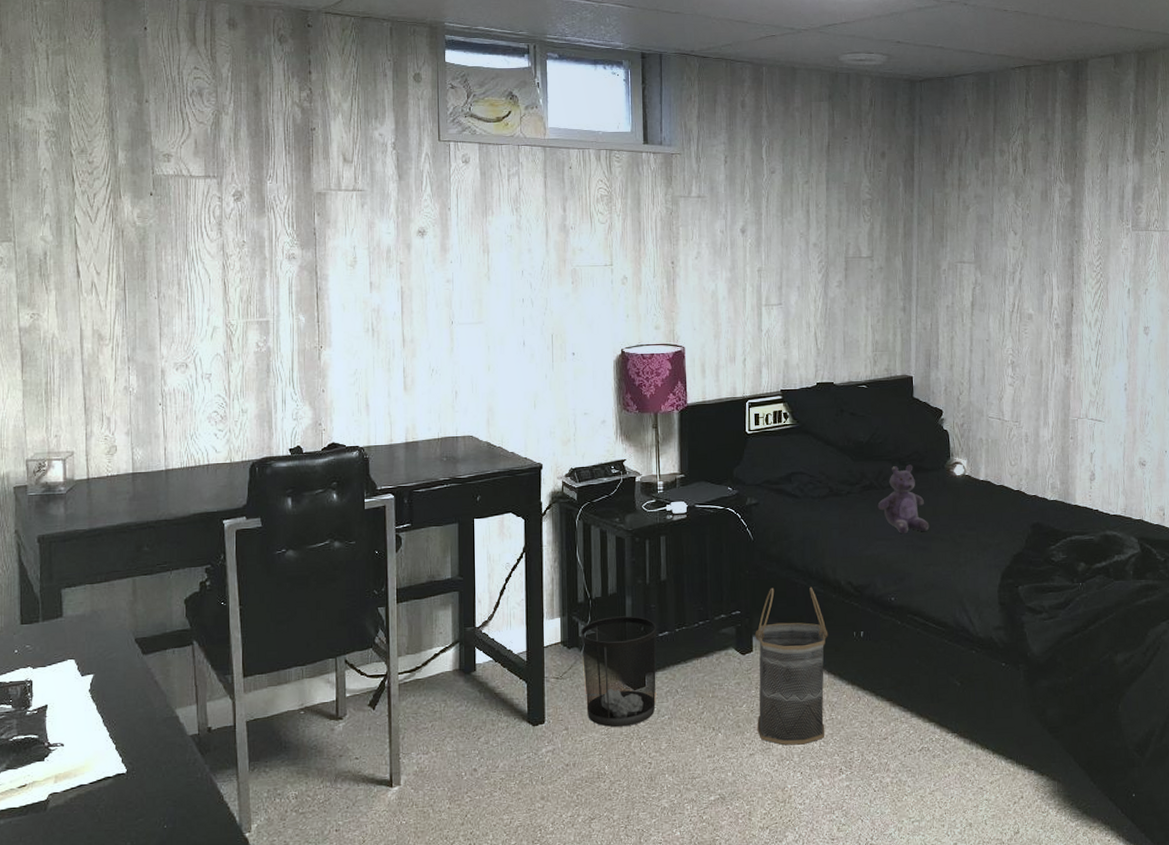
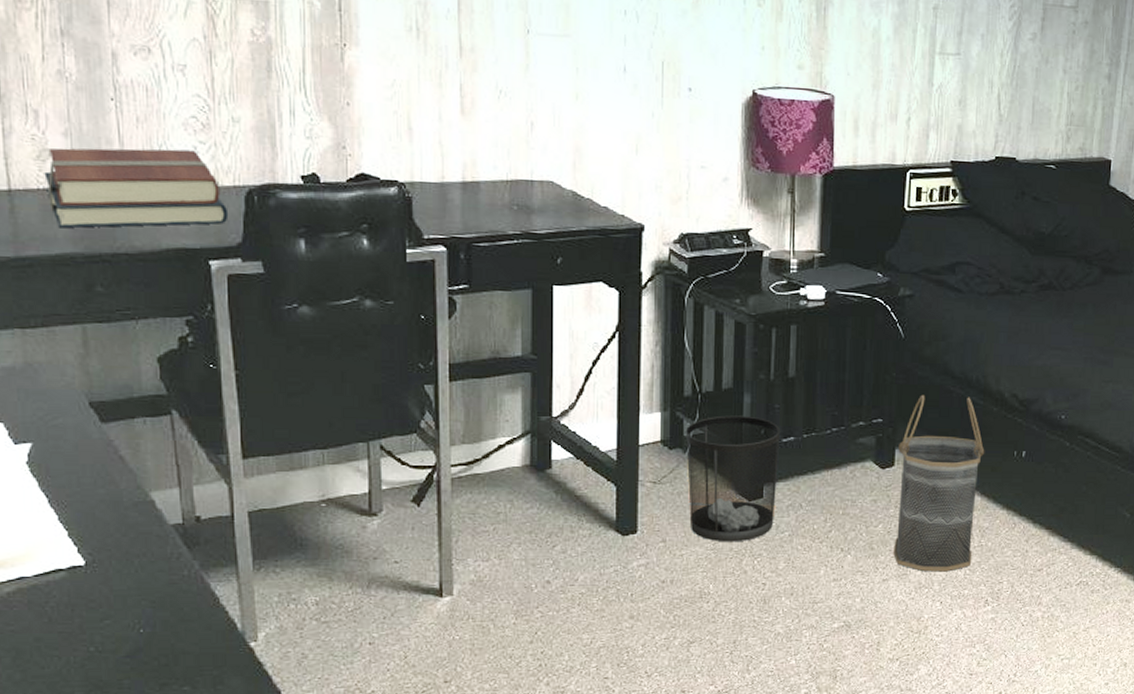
books: none [112,437,238,505] -> present [44,148,229,228]
stuffed animal: present [877,464,930,534] -> none [1055,264,1114,345]

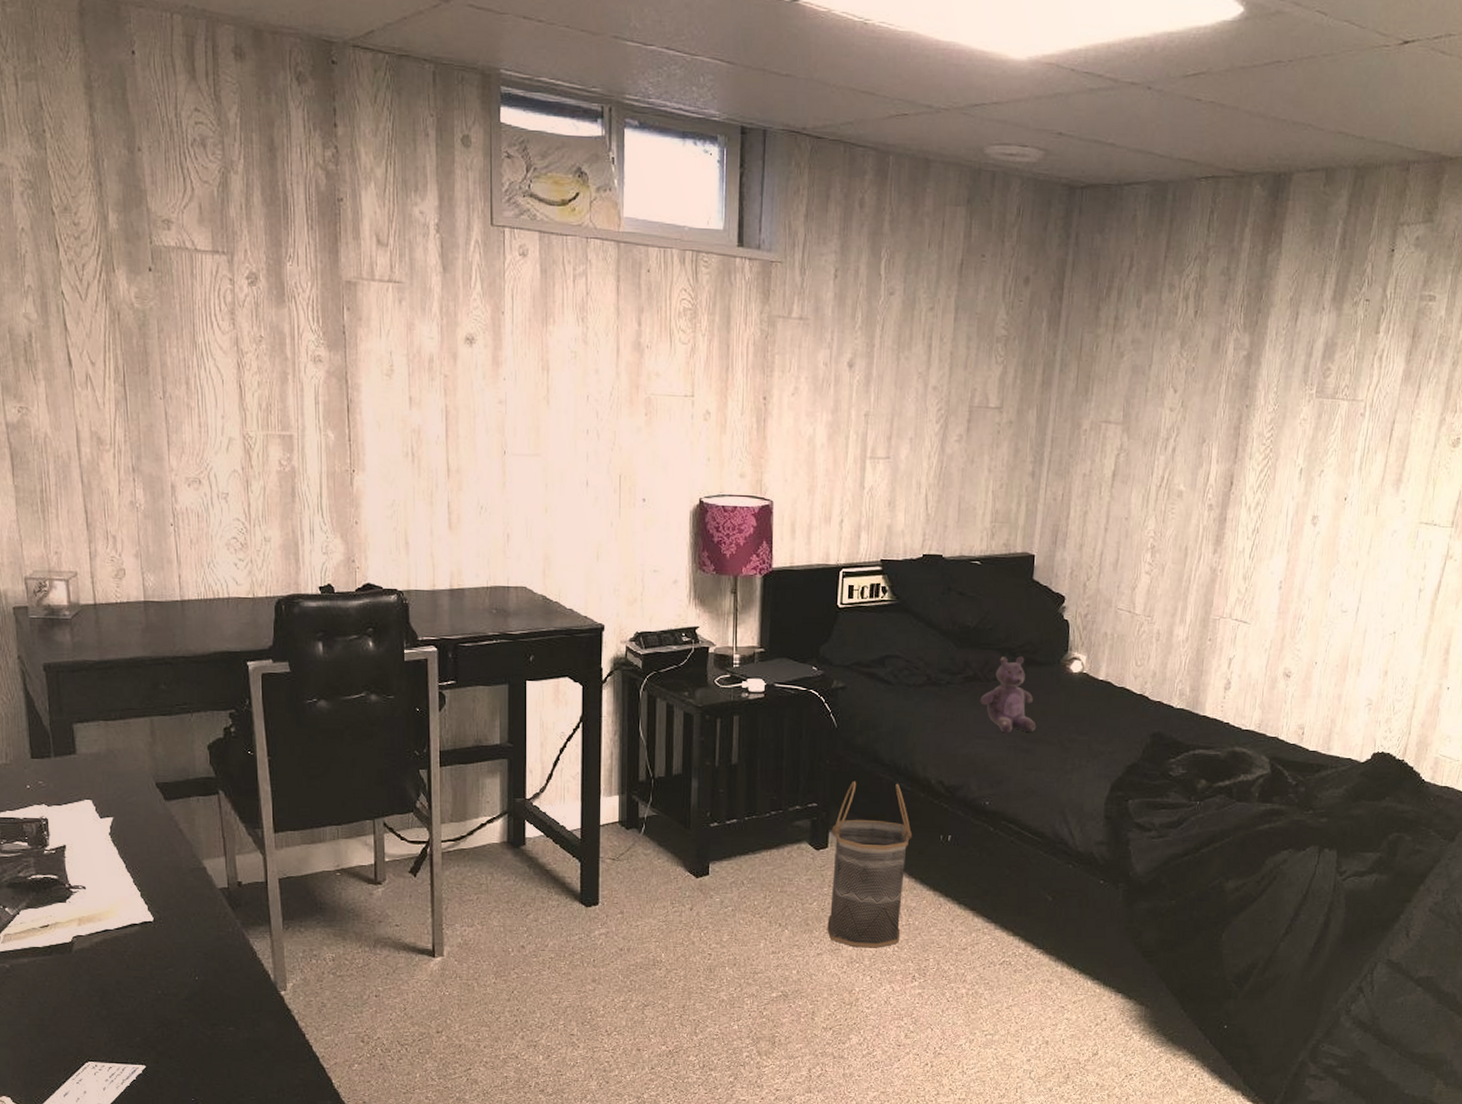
books: present [44,148,229,228] -> none [121,566,262,636]
waste bin: present [685,415,781,542] -> none [640,799,725,915]
stuffed animal: none [1055,264,1114,345] -> present [980,656,1036,734]

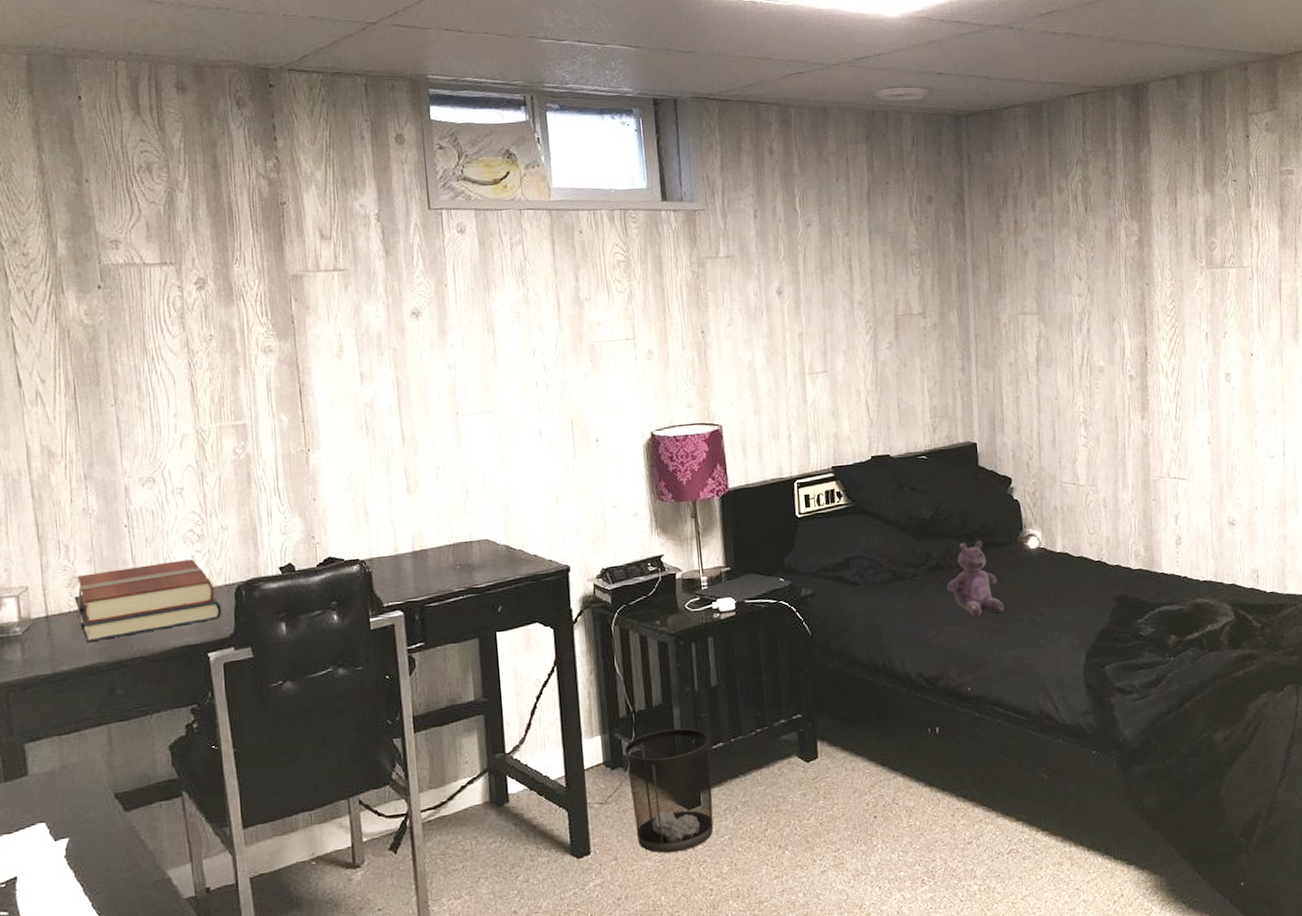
books: none [121,566,262,636] -> present [74,559,223,643]
waste bin: none [640,799,725,915] -> present [624,728,714,853]
basket: present [827,781,913,948] -> none [819,682,903,858]

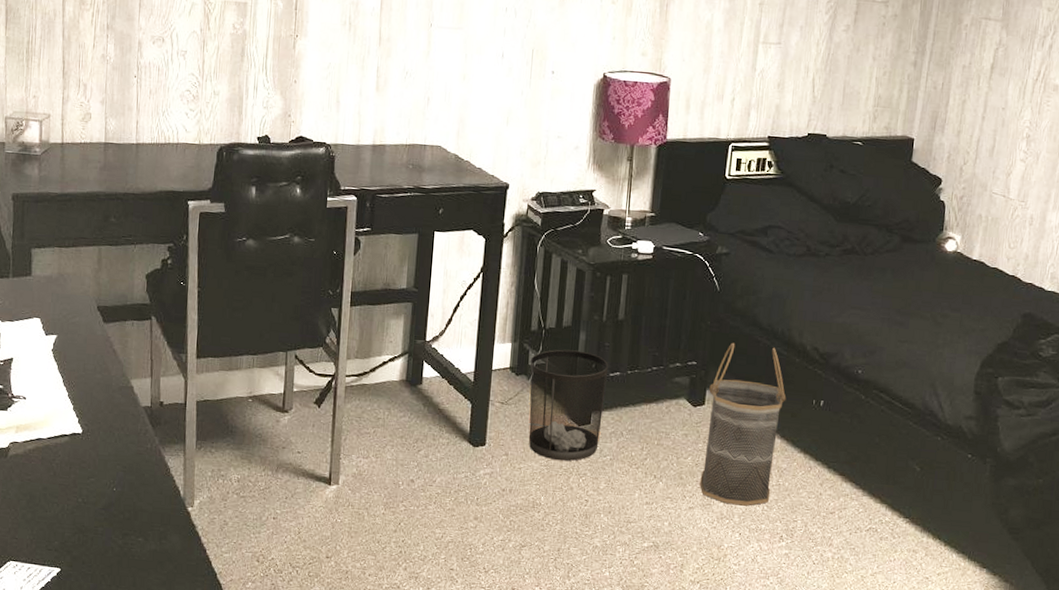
books: present [74,559,223,643] -> none [85,112,205,173]
basket: none [819,682,903,858] -> present [699,342,787,506]
stuffed animal: present [946,540,1005,618] -> none [856,233,910,306]

